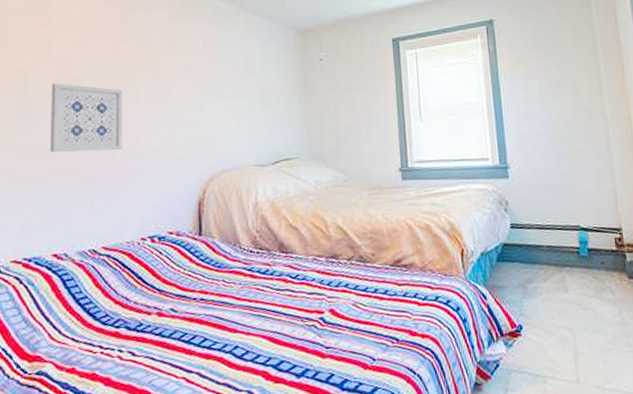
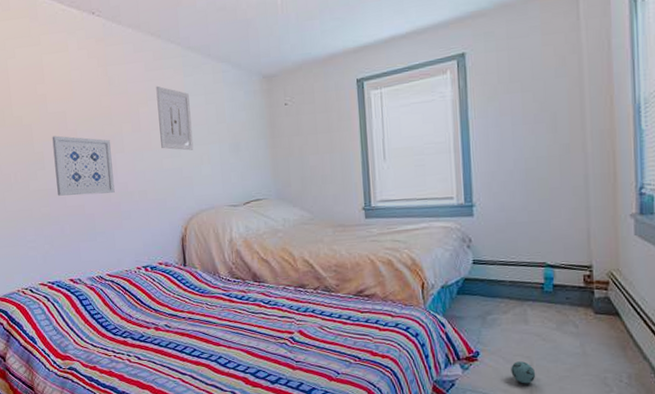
wall art: none [181,34,219,104] -> present [156,85,194,151]
ball: none [554,334,580,360] -> present [511,361,536,384]

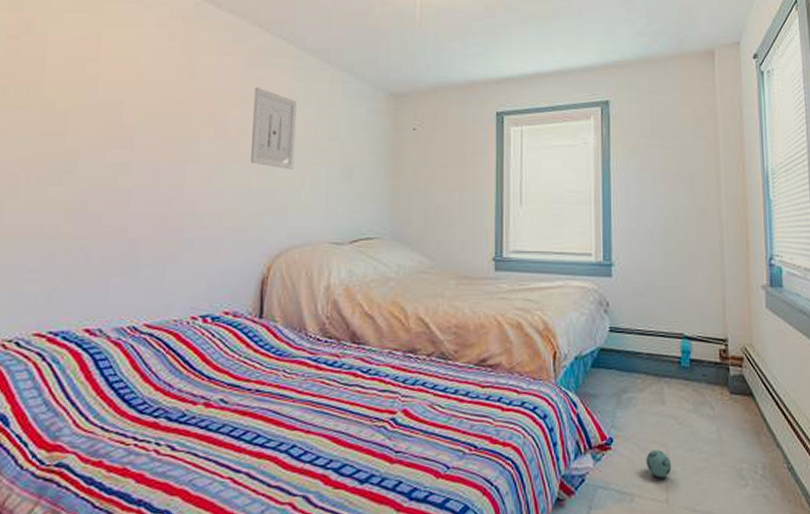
wall art: present [52,135,115,196] -> none [90,130,182,213]

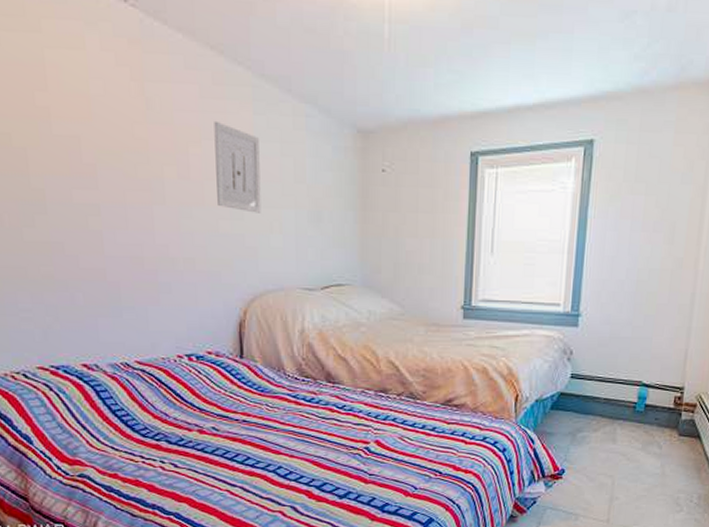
ball: present [646,450,672,478] -> none [593,480,616,503]

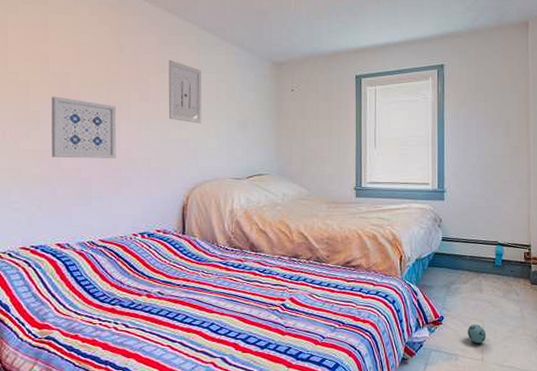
wall art: none [58,169,150,257] -> present [51,96,117,158]
ball: none [593,480,616,503] -> present [468,324,487,344]

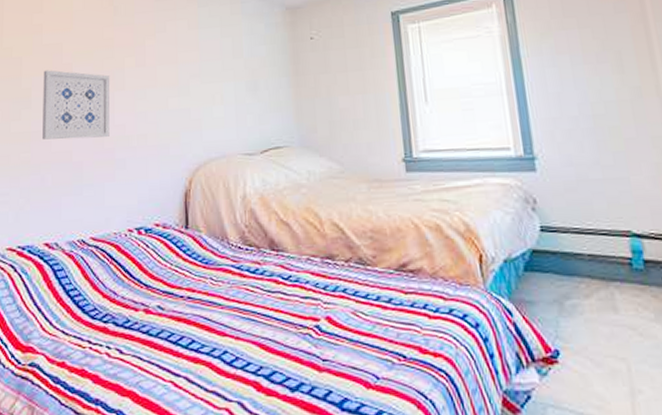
wall art: present [169,59,202,124] -> none [166,16,205,89]
ball: present [468,324,487,344] -> none [602,365,637,398]

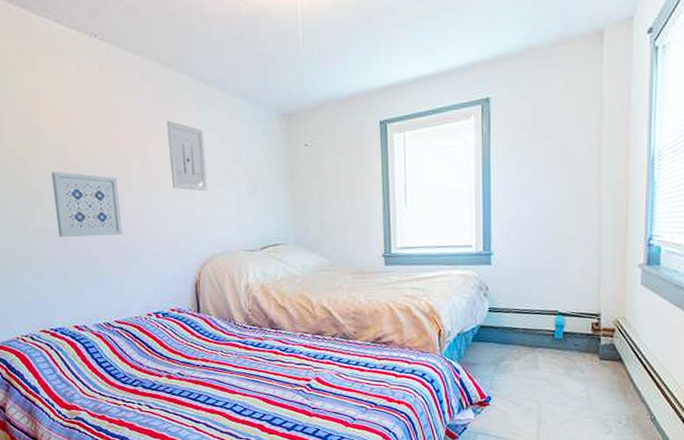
wall art: none [166,16,205,89] -> present [166,120,208,191]

